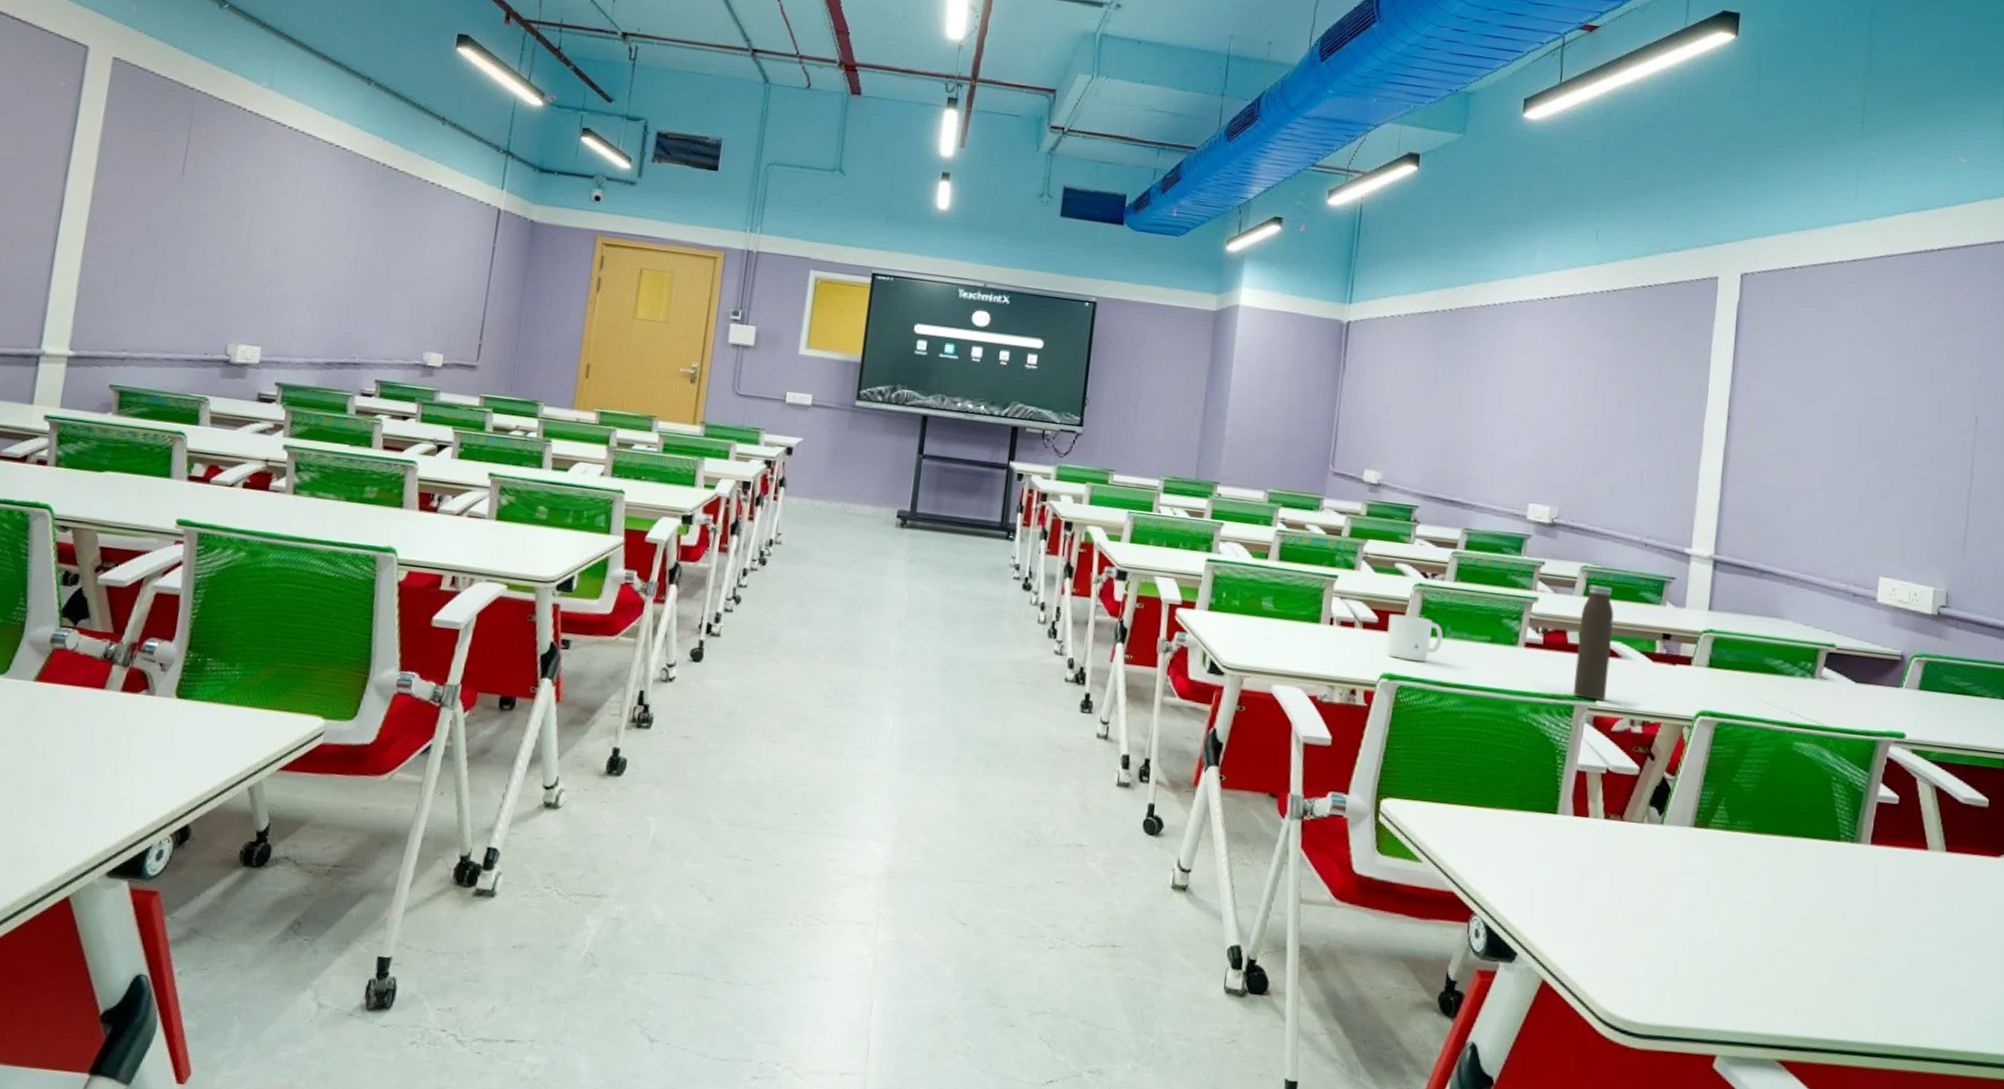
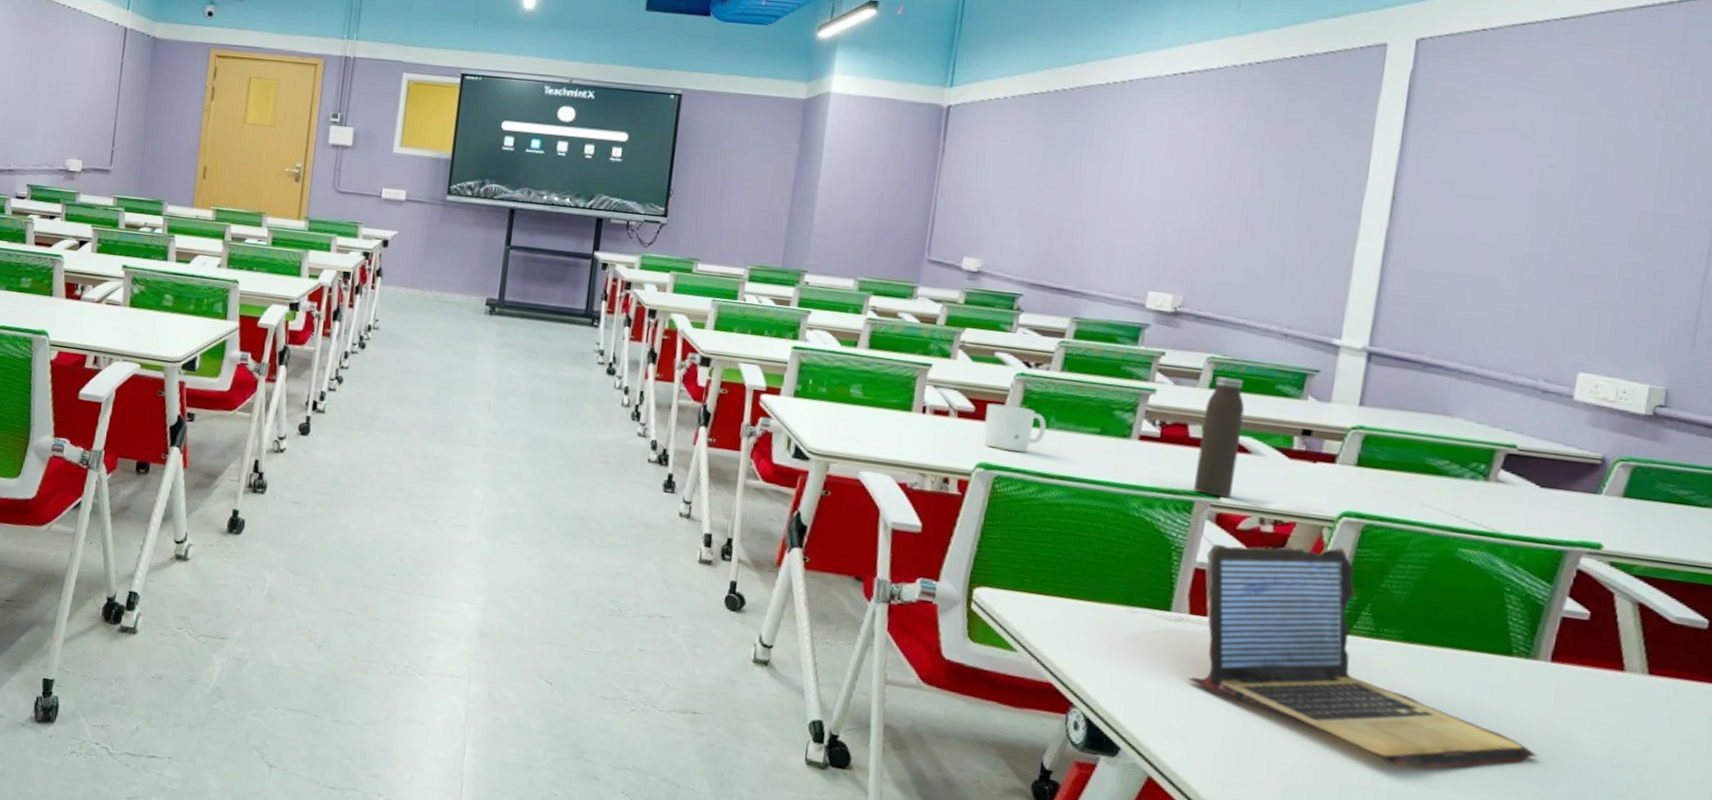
laptop: none [1574,745,1865,952] -> present [1188,544,1538,769]

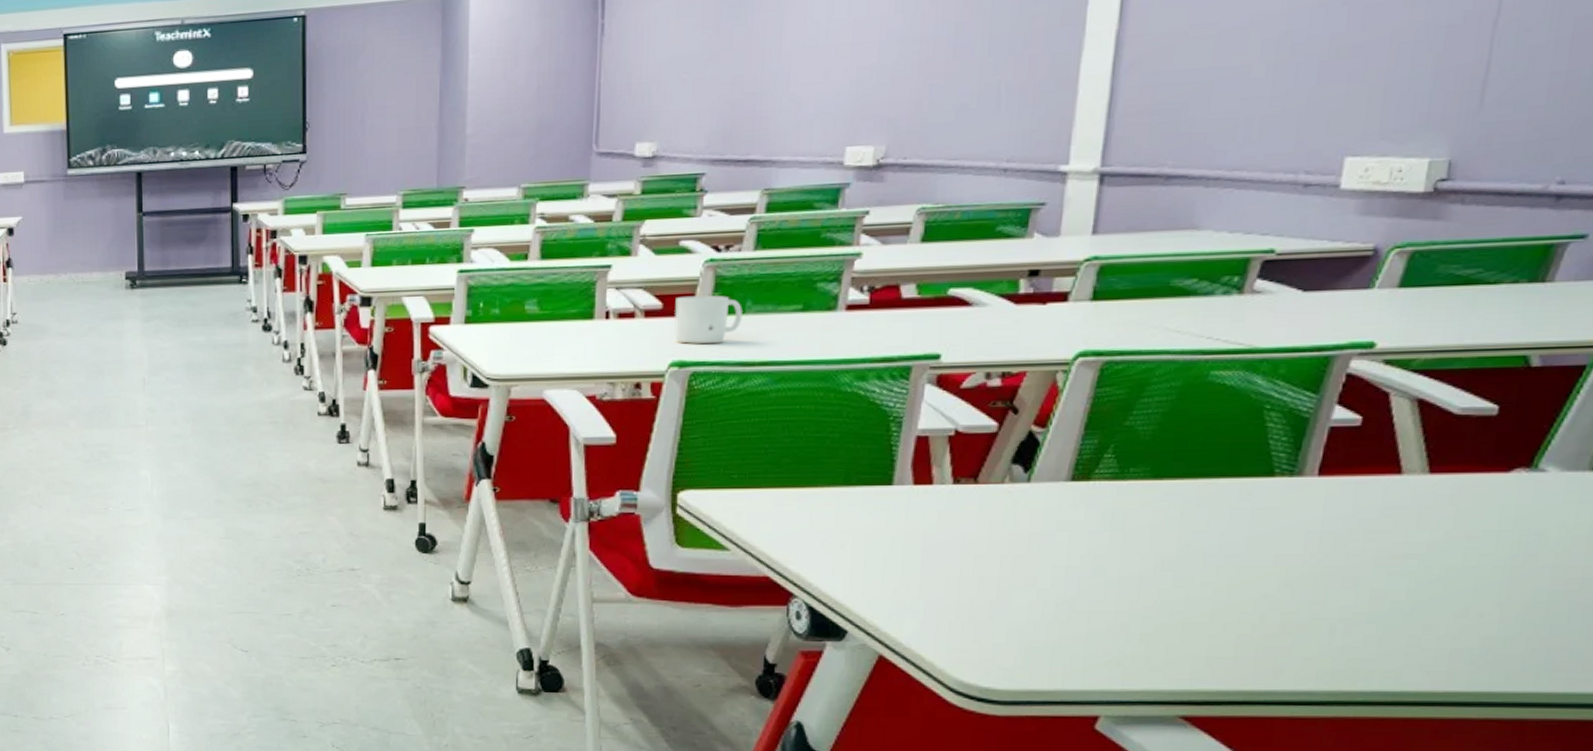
laptop: present [1188,544,1538,769] -> none [916,390,1306,607]
water bottle: present [1194,376,1245,498] -> none [910,227,963,357]

